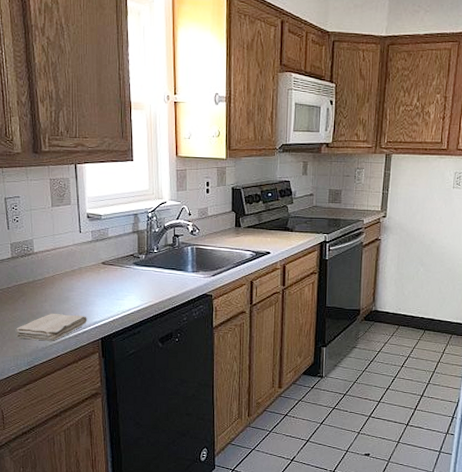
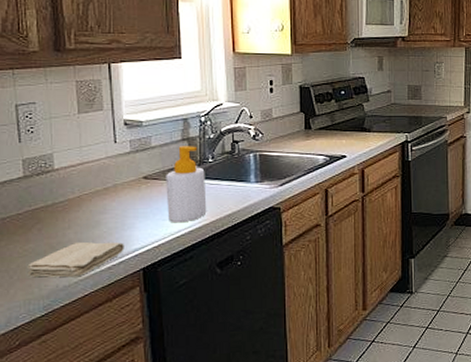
soap bottle: none [119,238,152,303] -> present [166,146,207,223]

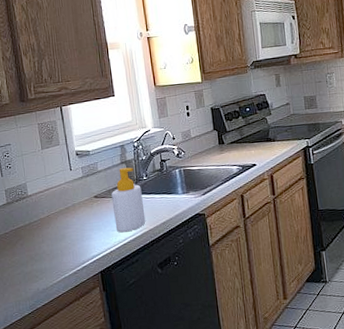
washcloth: present [27,241,124,278] -> none [15,251,85,283]

